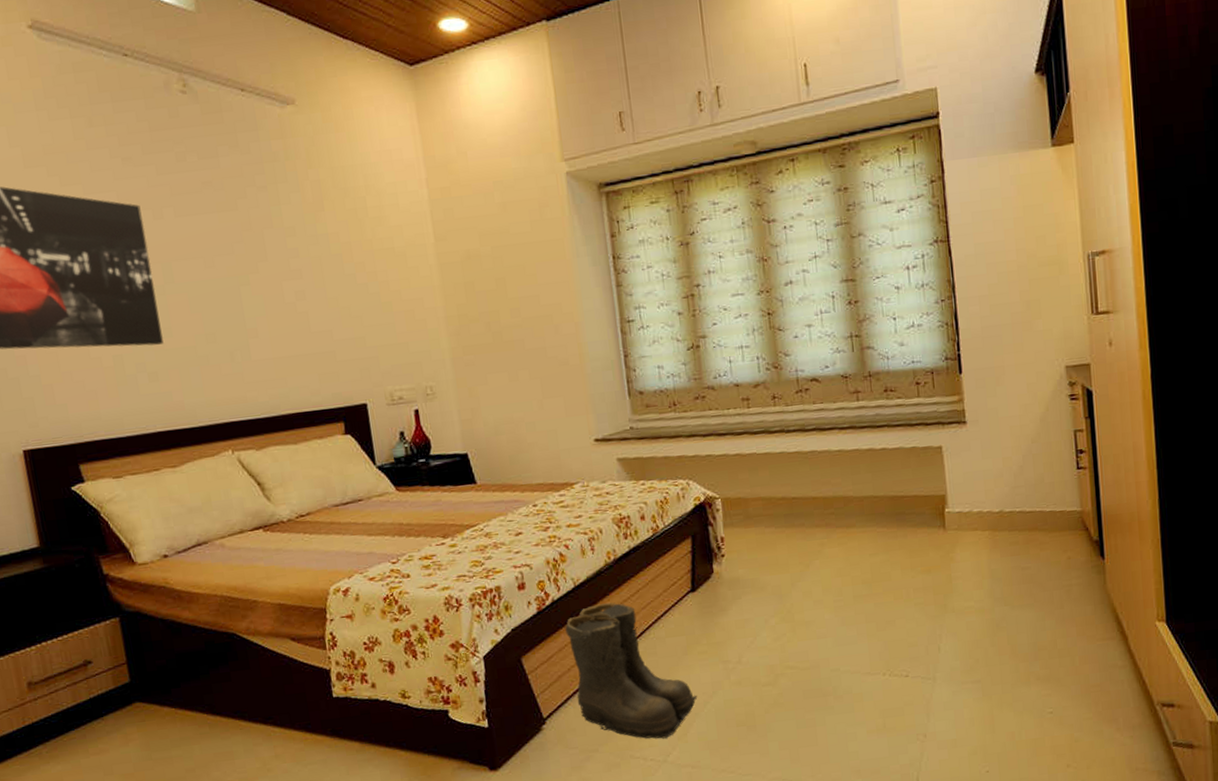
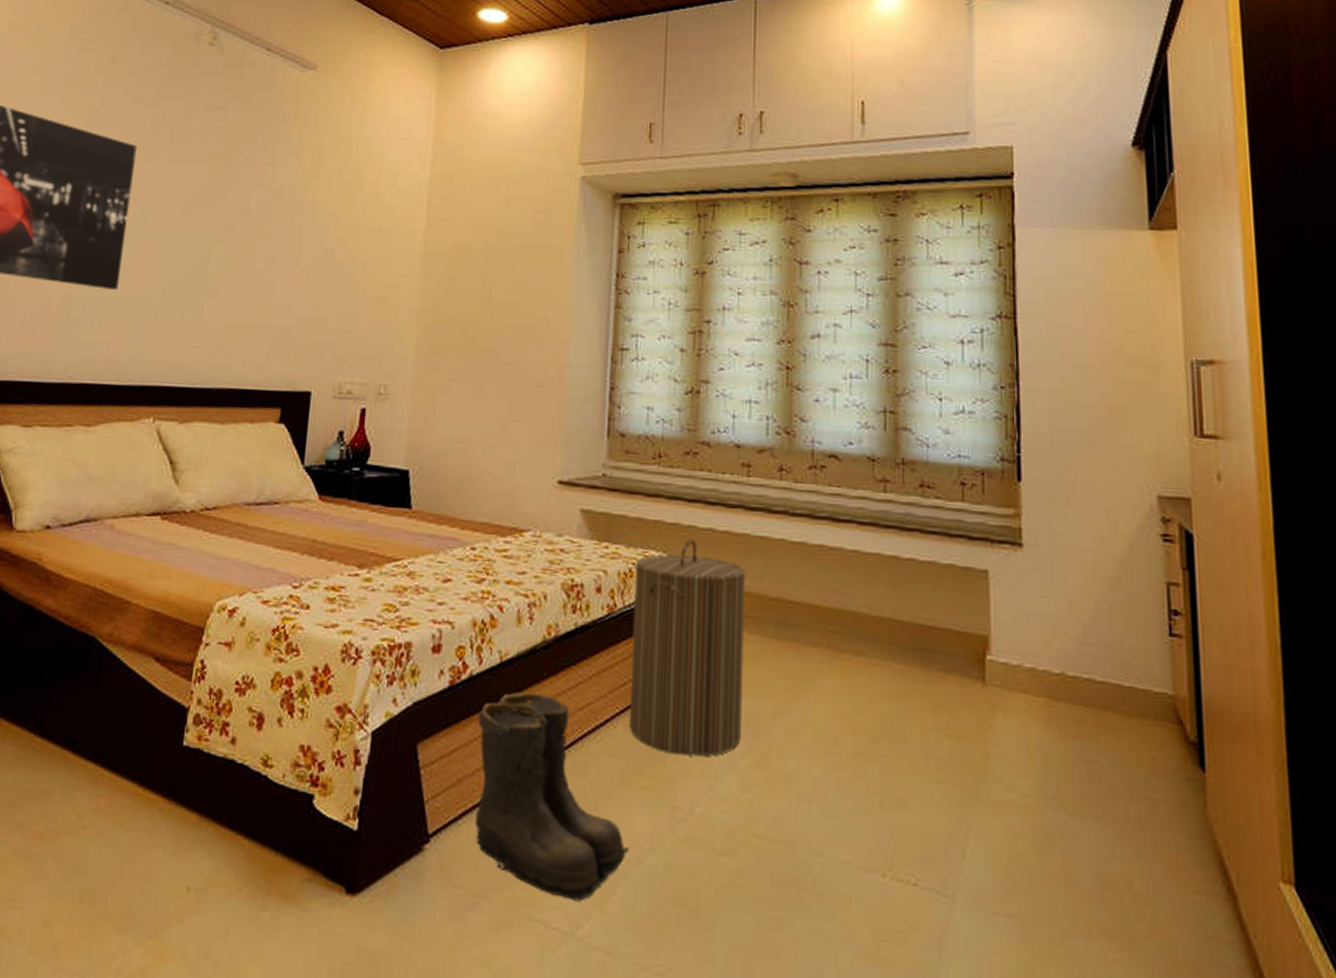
laundry hamper: none [668,464,769,625] -> present [628,538,747,757]

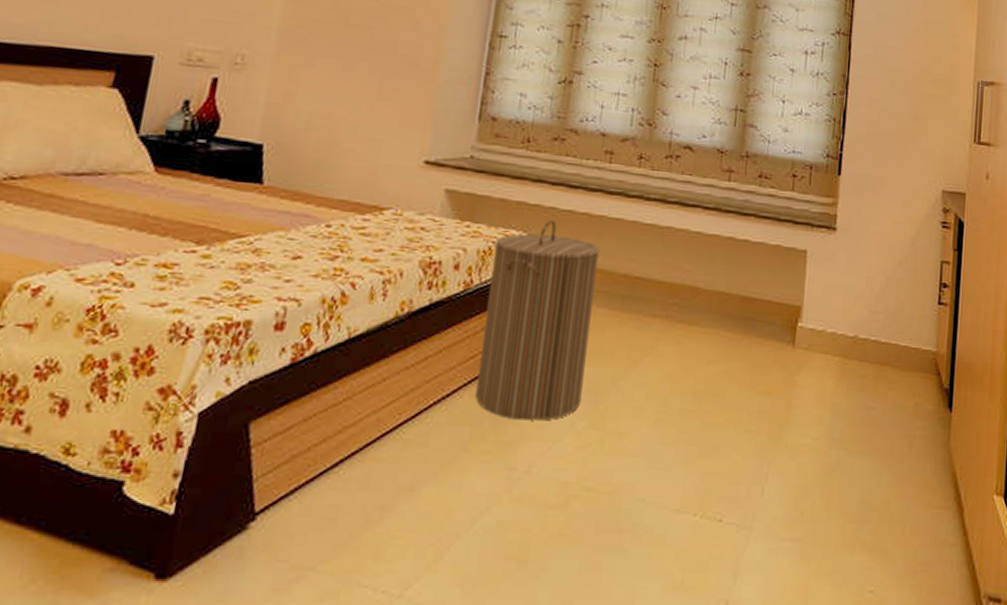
boots: present [474,692,630,902] -> none [307,367,466,564]

